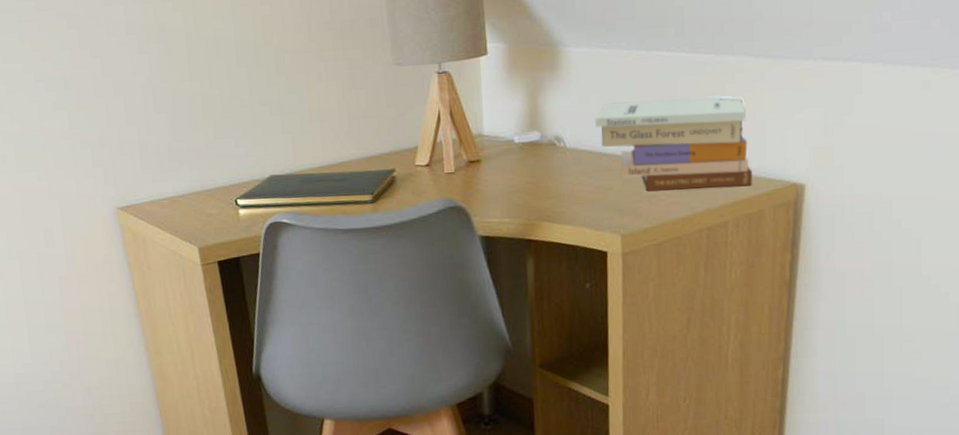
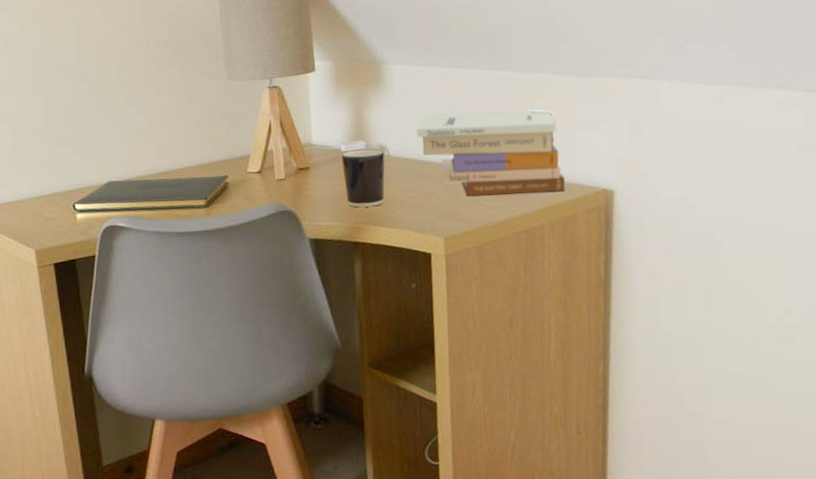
mug: none [514,140,561,203] -> present [341,149,386,208]

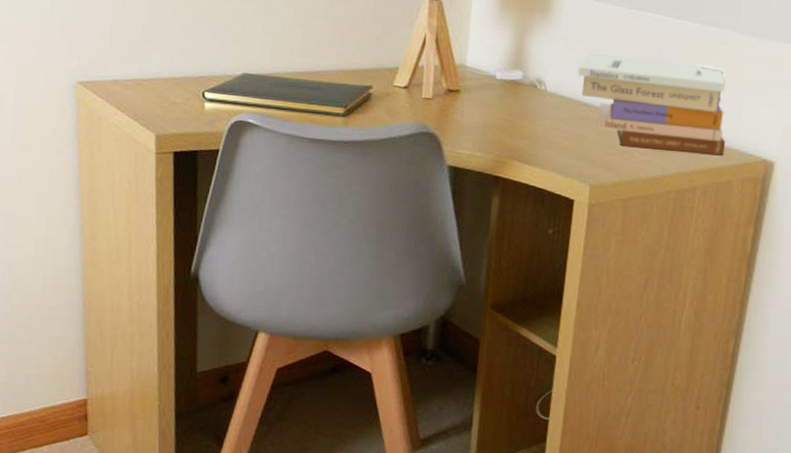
mug: present [341,149,386,208] -> none [494,79,542,142]

